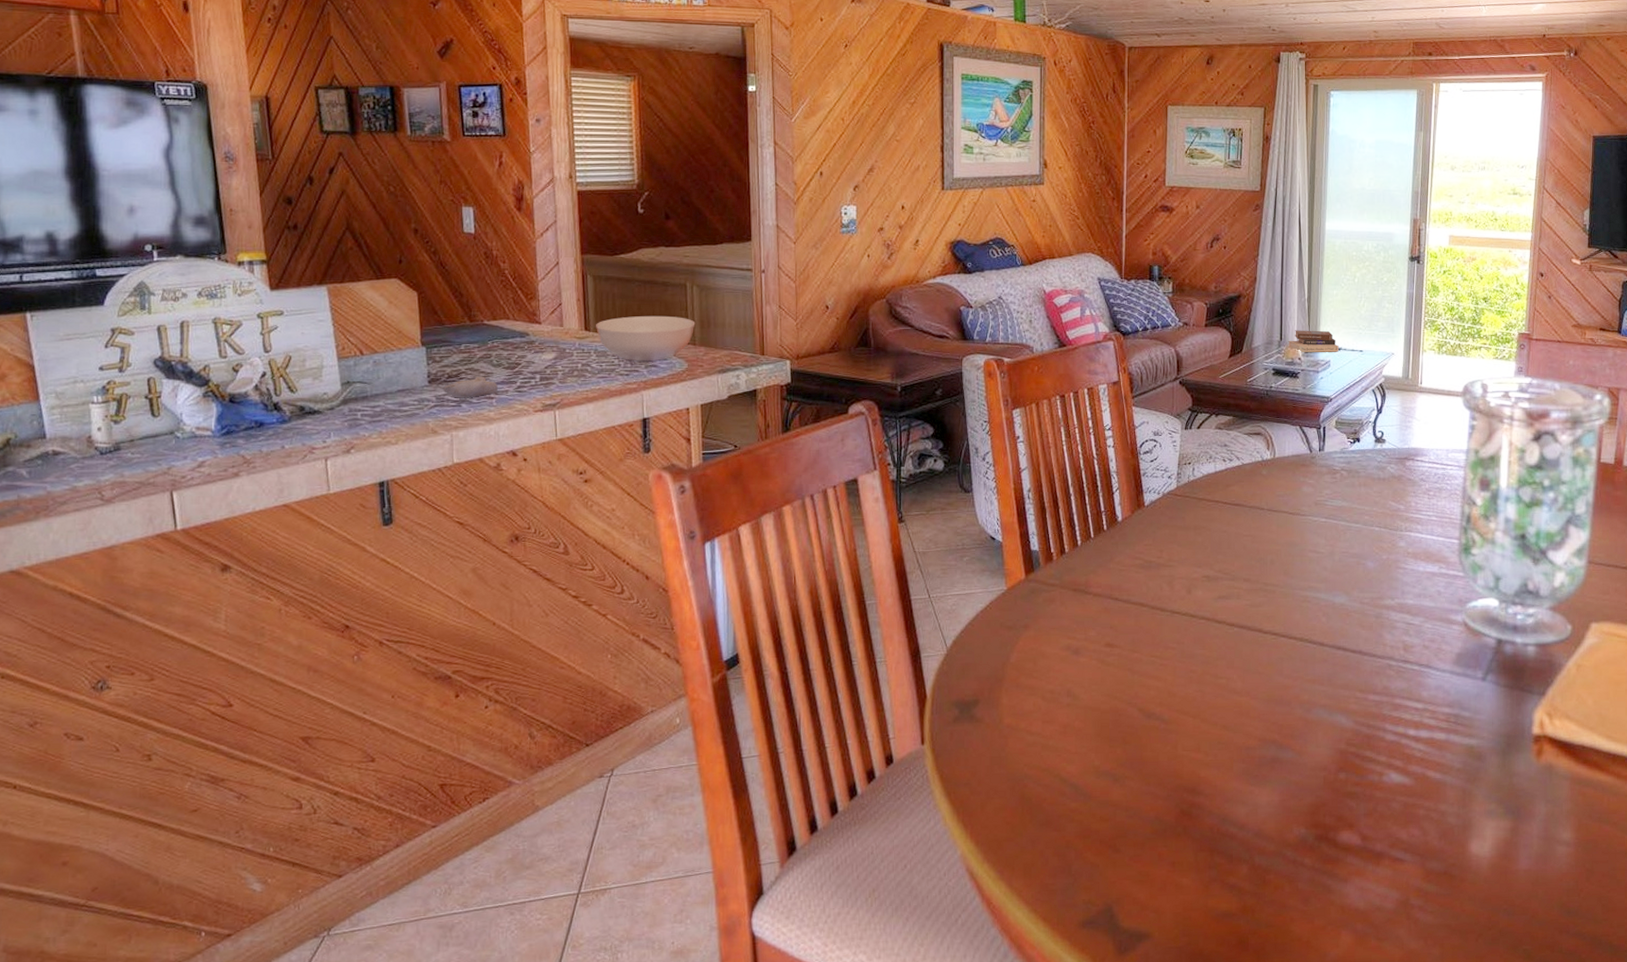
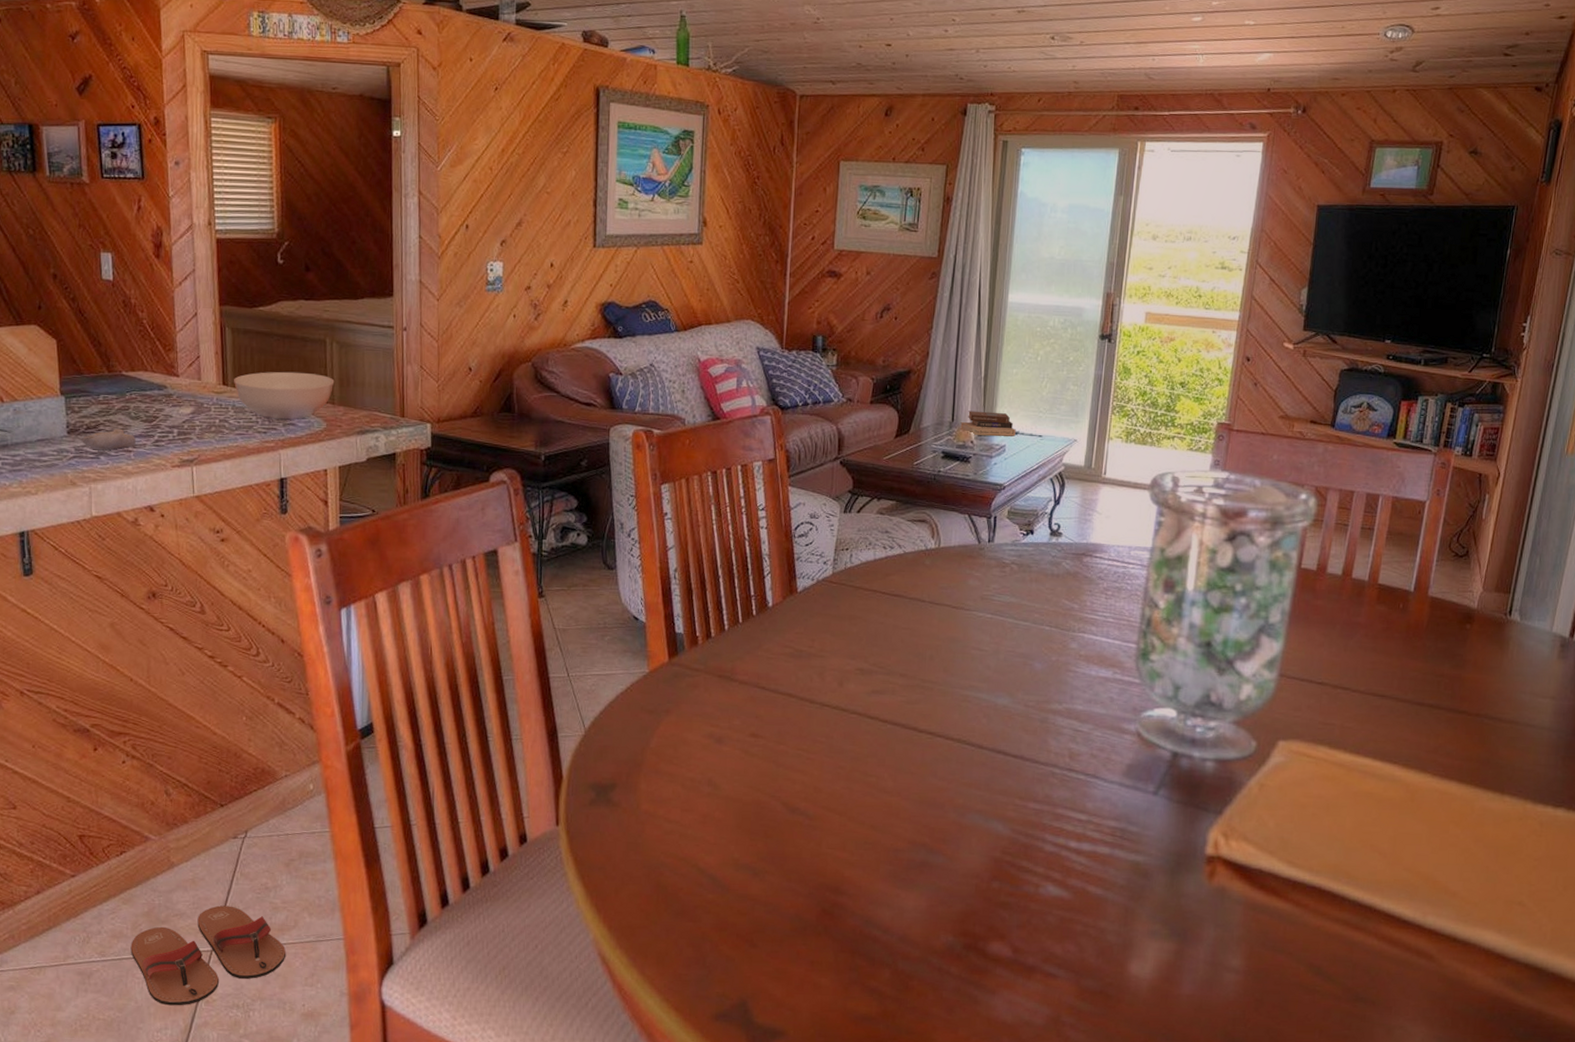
flip-flop: none [494,846,655,954] -> present [130,905,287,1006]

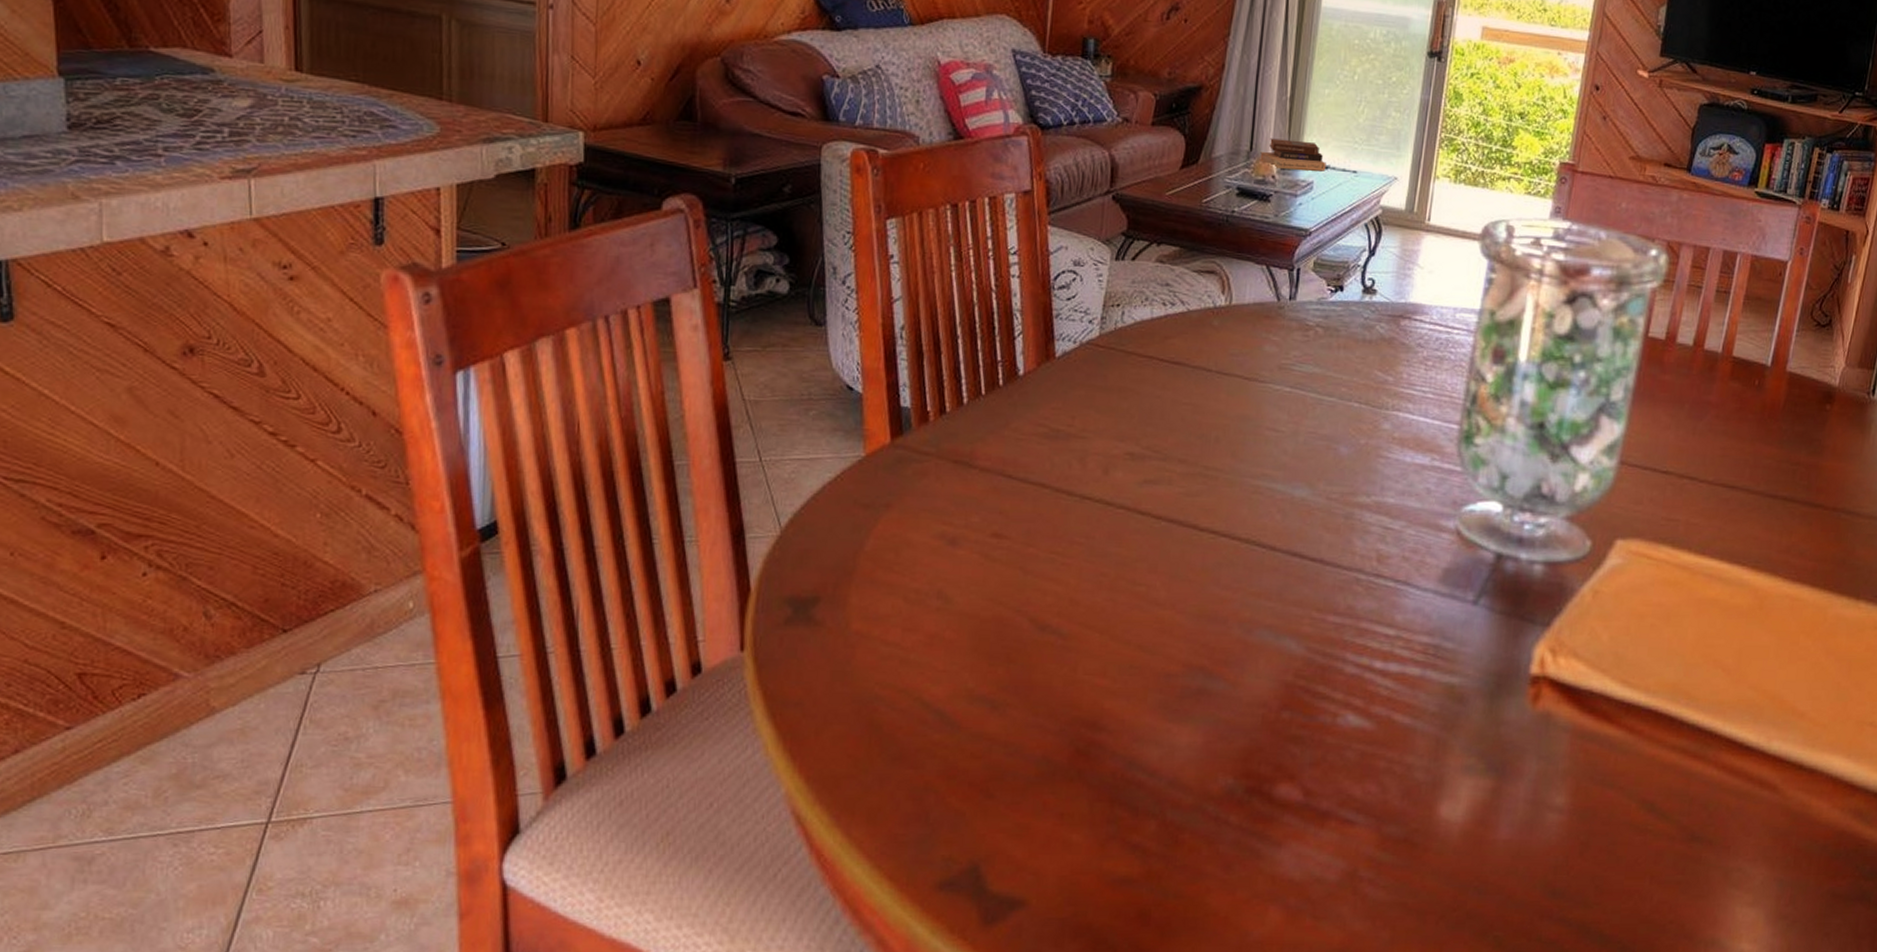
seashell: present [82,428,136,451] -> none [89,124,168,154]
flip-flop: present [130,905,287,1006] -> none [150,763,373,897]
bowl: present [233,371,335,420] -> none [309,55,453,121]

